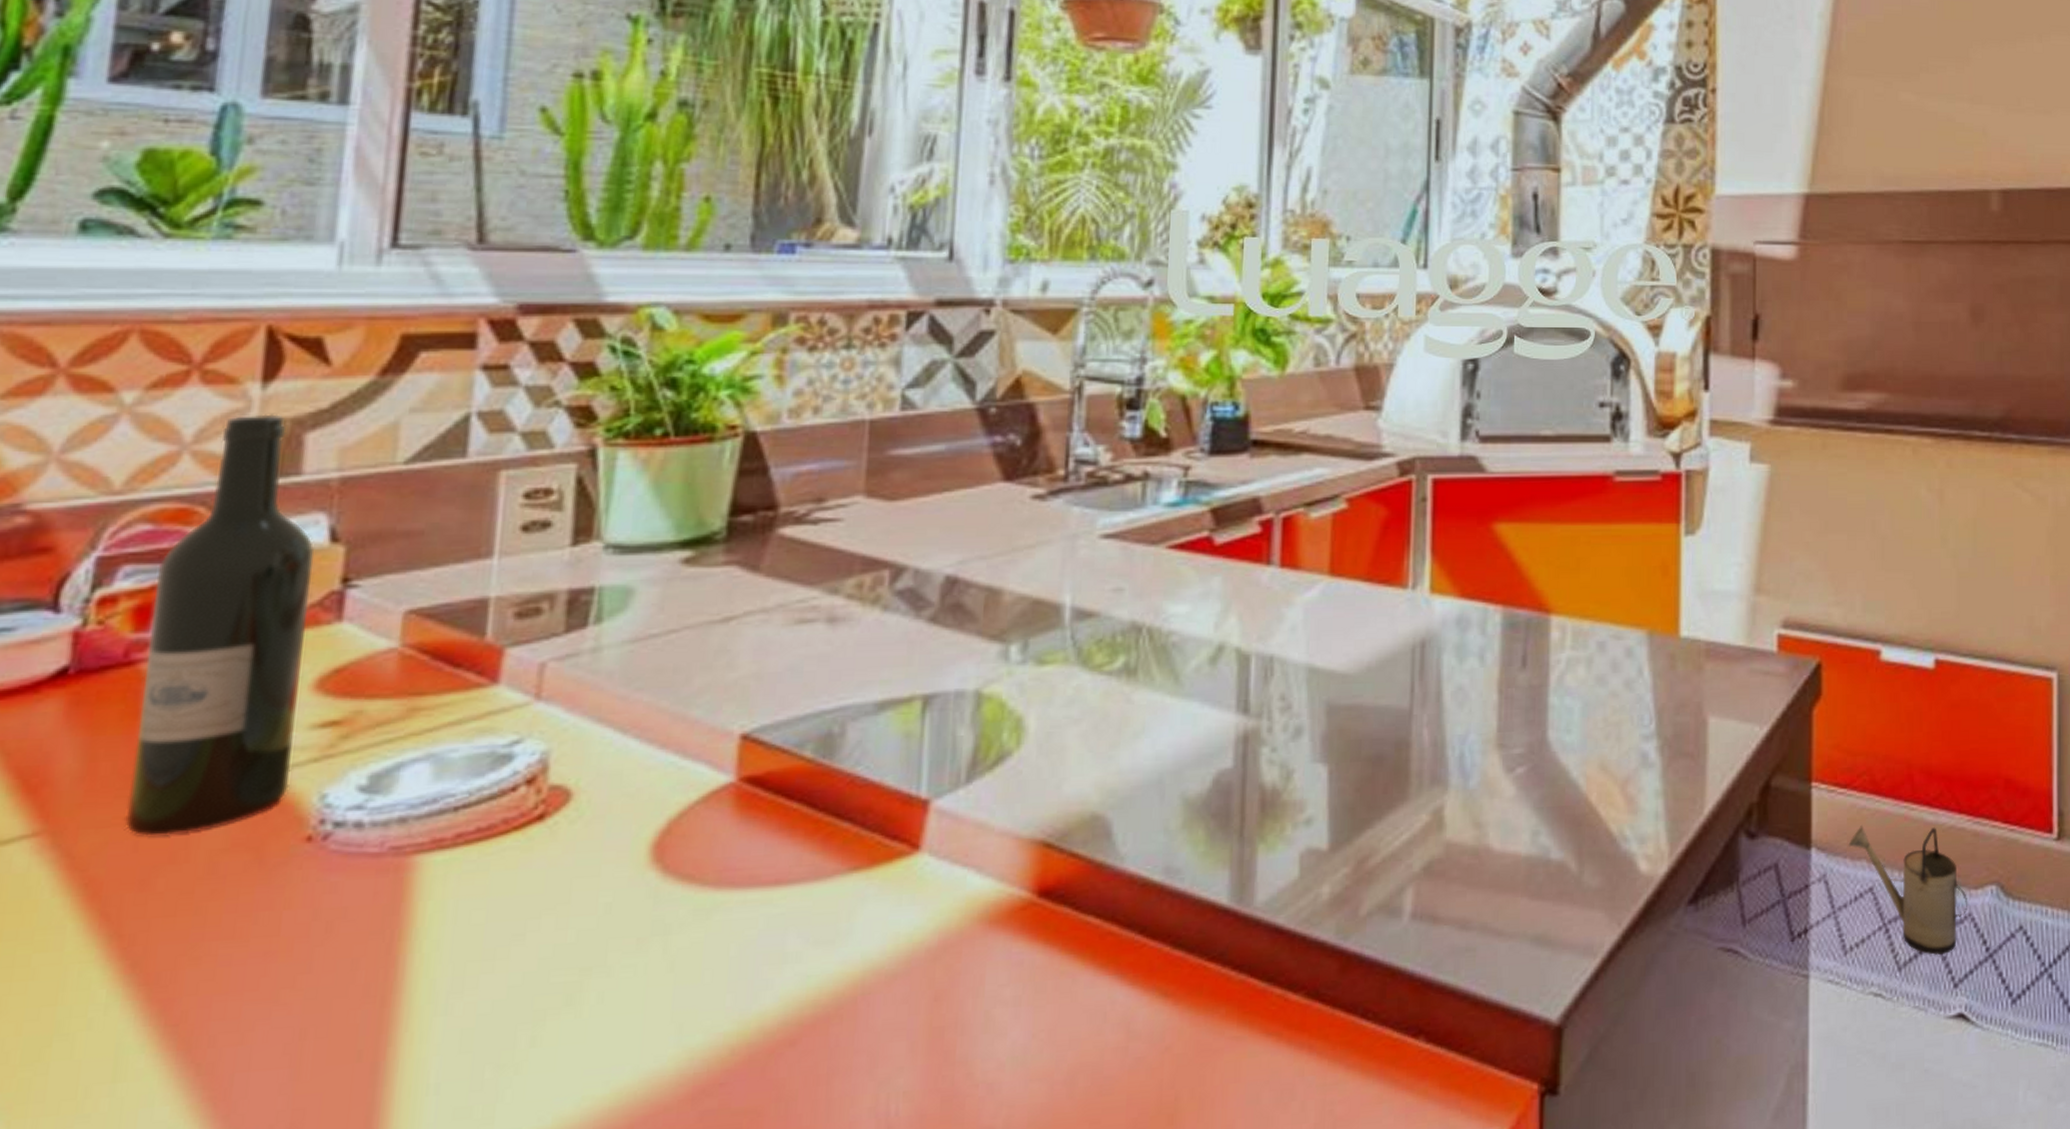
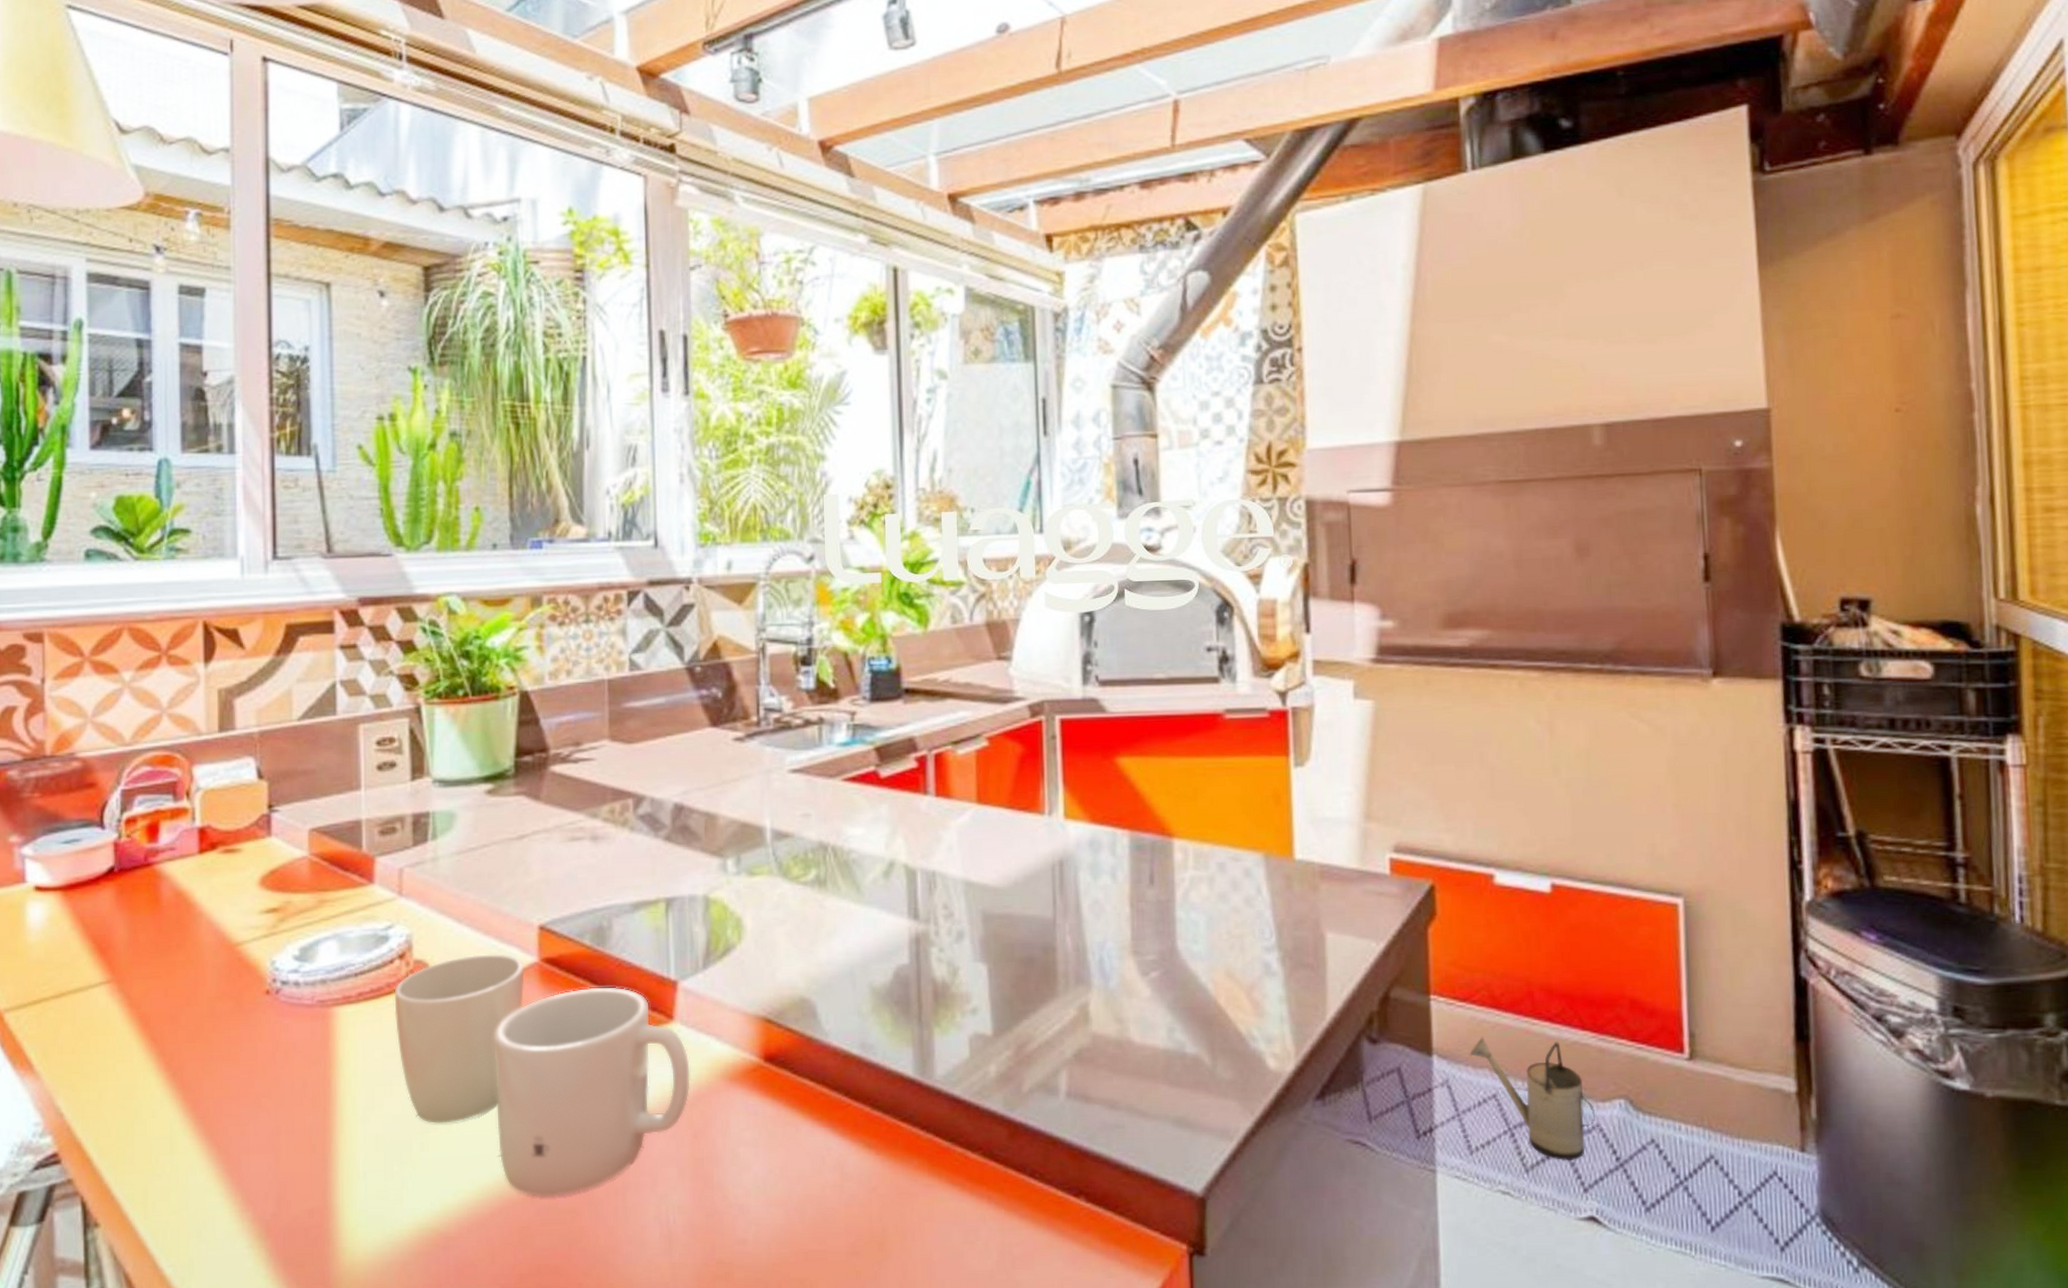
wine bottle: present [124,414,315,836] -> none [157,686,252,986]
cup: none [510,773,715,1008] -> present [394,954,525,1124]
mug: none [650,810,937,1096] -> present [494,987,690,1196]

